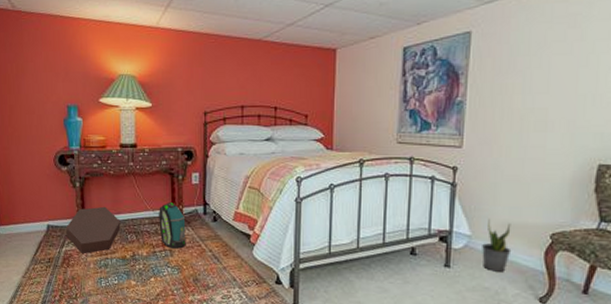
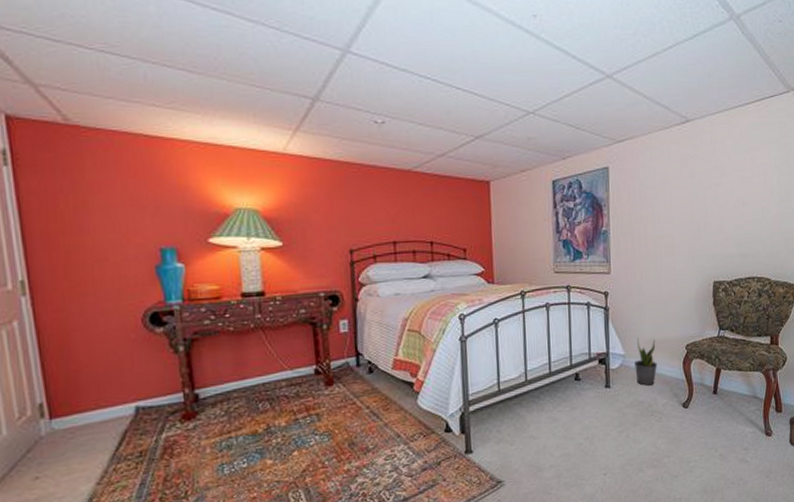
pouf: present [66,206,121,253] -> none [166,372,248,437]
backpack: present [159,201,186,249] -> none [299,356,337,412]

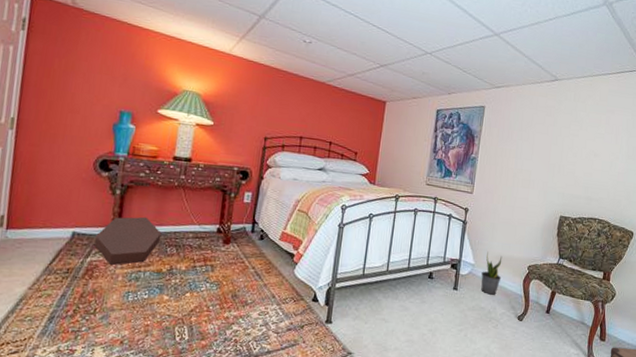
pouf: none [166,372,248,437] -> present [94,216,162,265]

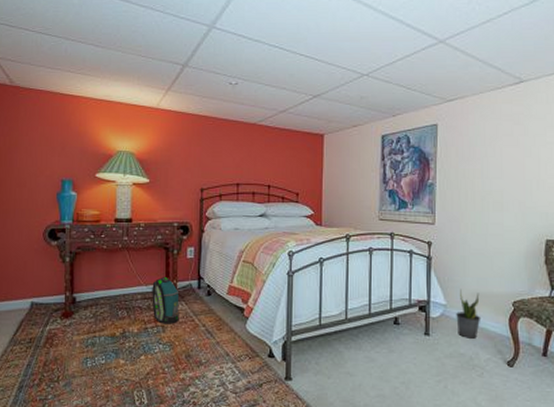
pouf: present [94,216,162,265] -> none [52,281,111,332]
backpack: none [203,217,233,265] -> present [152,276,180,324]

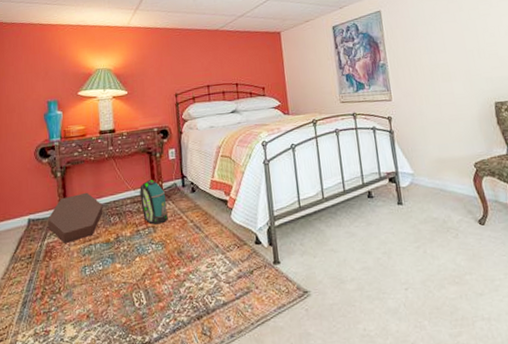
pouf: none [52,281,111,332] -> present [48,192,103,243]
potted plant: present [456,288,481,339] -> none [424,156,448,203]

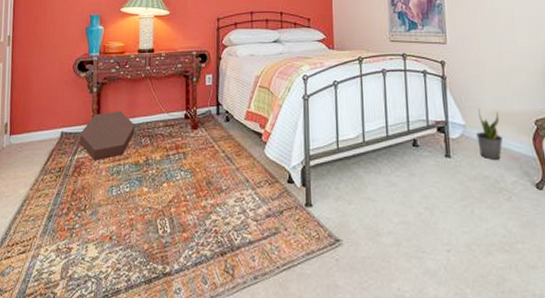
backpack: present [139,179,168,225] -> none [173,103,199,151]
potted plant: none [424,156,448,203] -> present [476,108,504,160]

